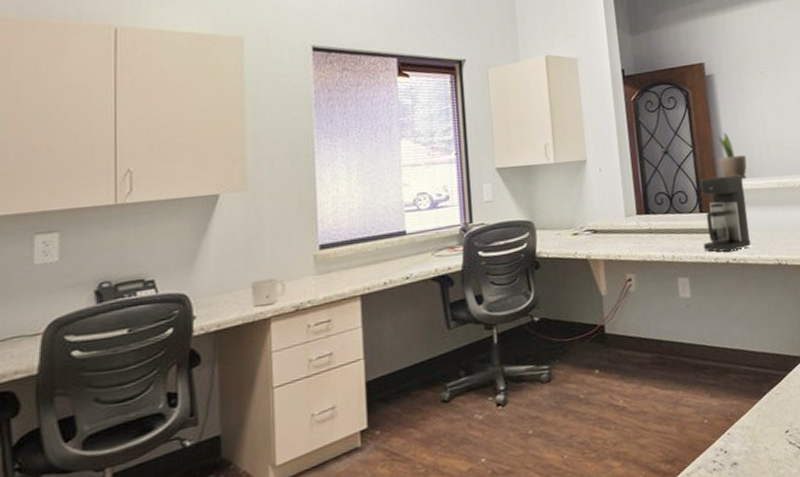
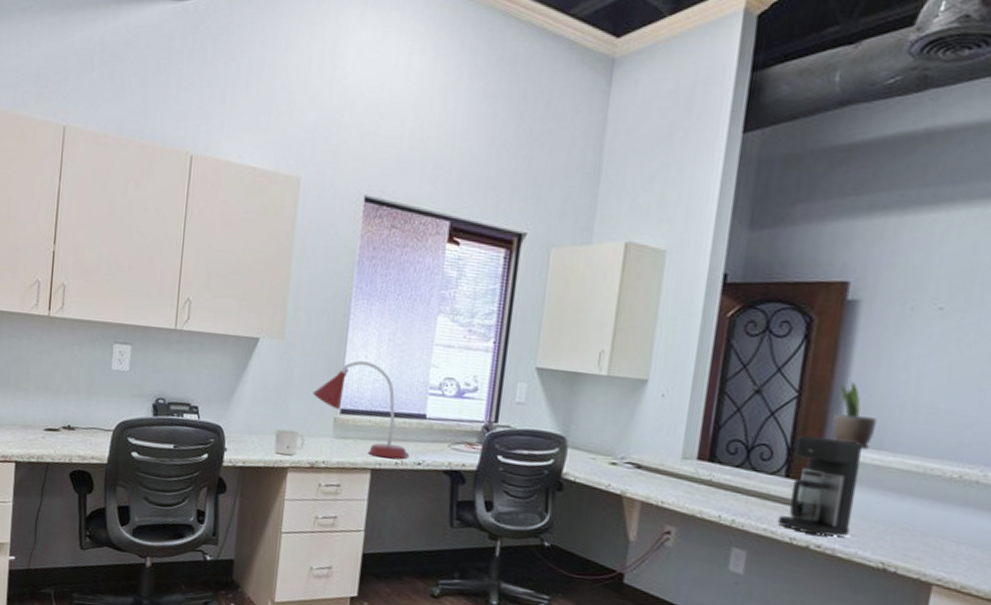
desk lamp: none [287,194,397,283] -> present [313,361,410,460]

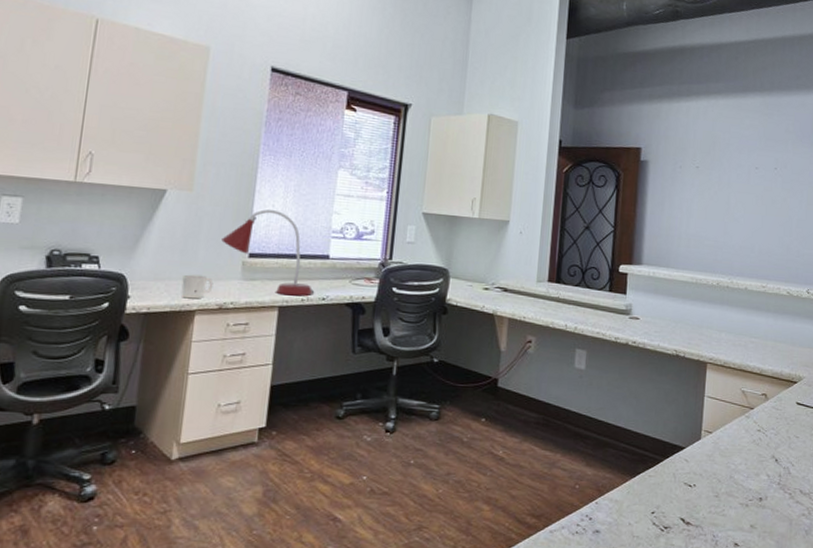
coffee maker: present [777,436,863,537] -> none [606,259,658,335]
potted plant: present [832,382,878,451] -> none [637,219,665,269]

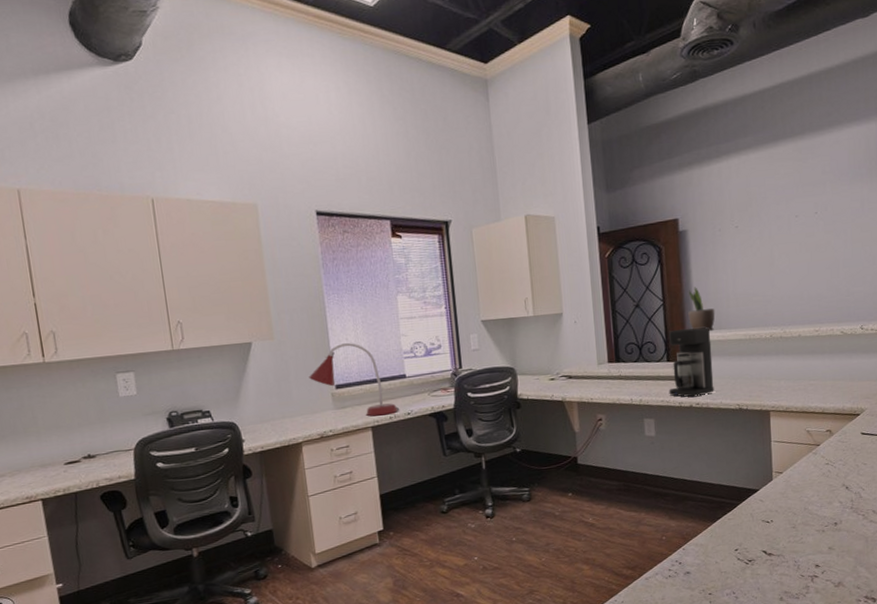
mug: present [180,274,214,299] -> none [284,411,312,434]
coffee maker: none [606,259,658,335] -> present [669,327,714,398]
potted plant: none [637,219,665,269] -> present [688,287,715,332]

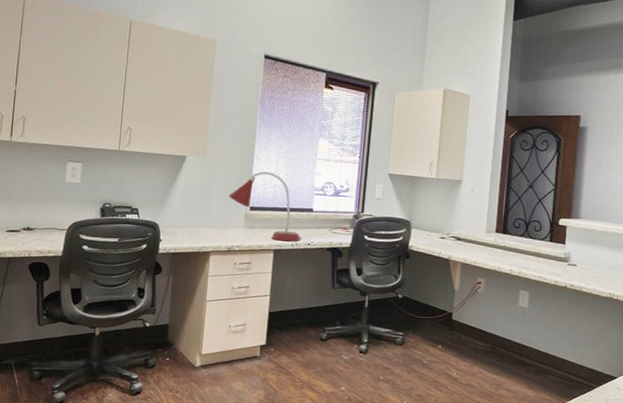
coffee maker: present [669,327,714,398] -> none [546,214,594,279]
potted plant: present [688,287,715,332] -> none [576,179,602,222]

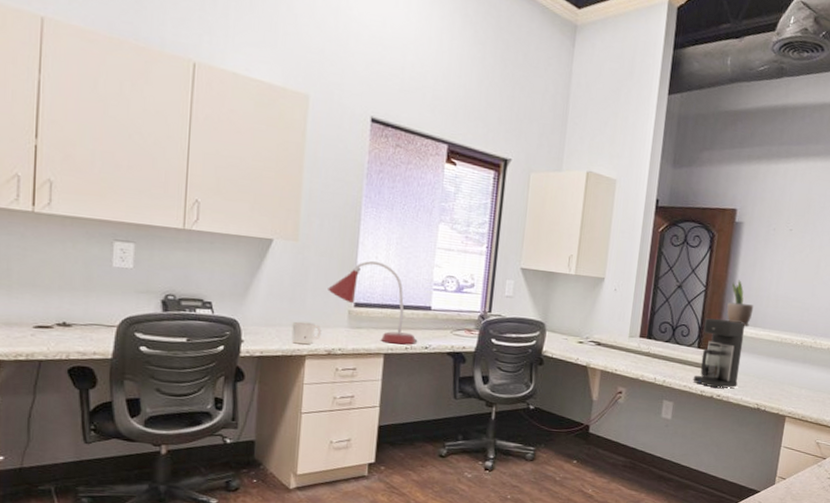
mug: none [199,223,224,243] -> present [291,321,322,345]
coffee maker: none [546,214,594,279] -> present [693,318,746,389]
potted plant: none [576,179,602,222] -> present [727,280,754,328]

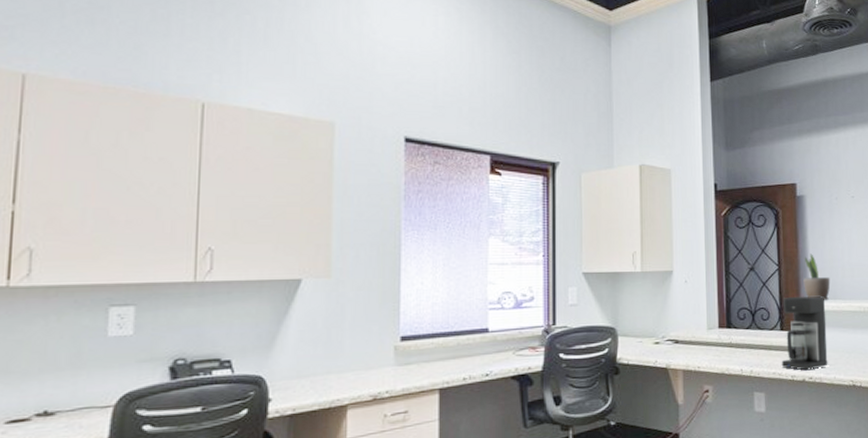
mug: present [291,321,322,345] -> none [329,366,365,394]
desk lamp: present [328,261,418,345] -> none [369,288,477,376]

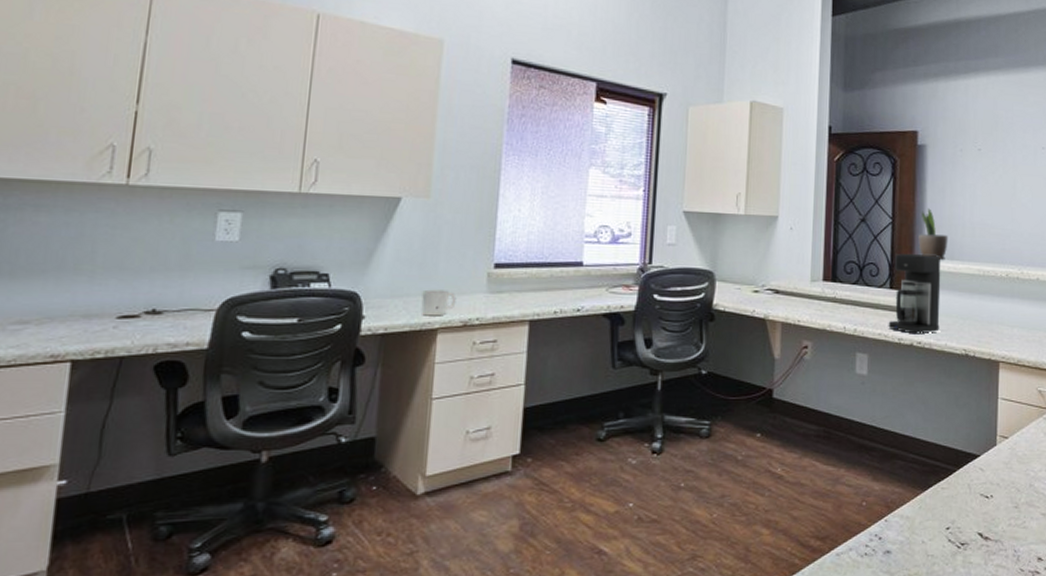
mug: none [329,366,365,394] -> present [421,289,457,316]

